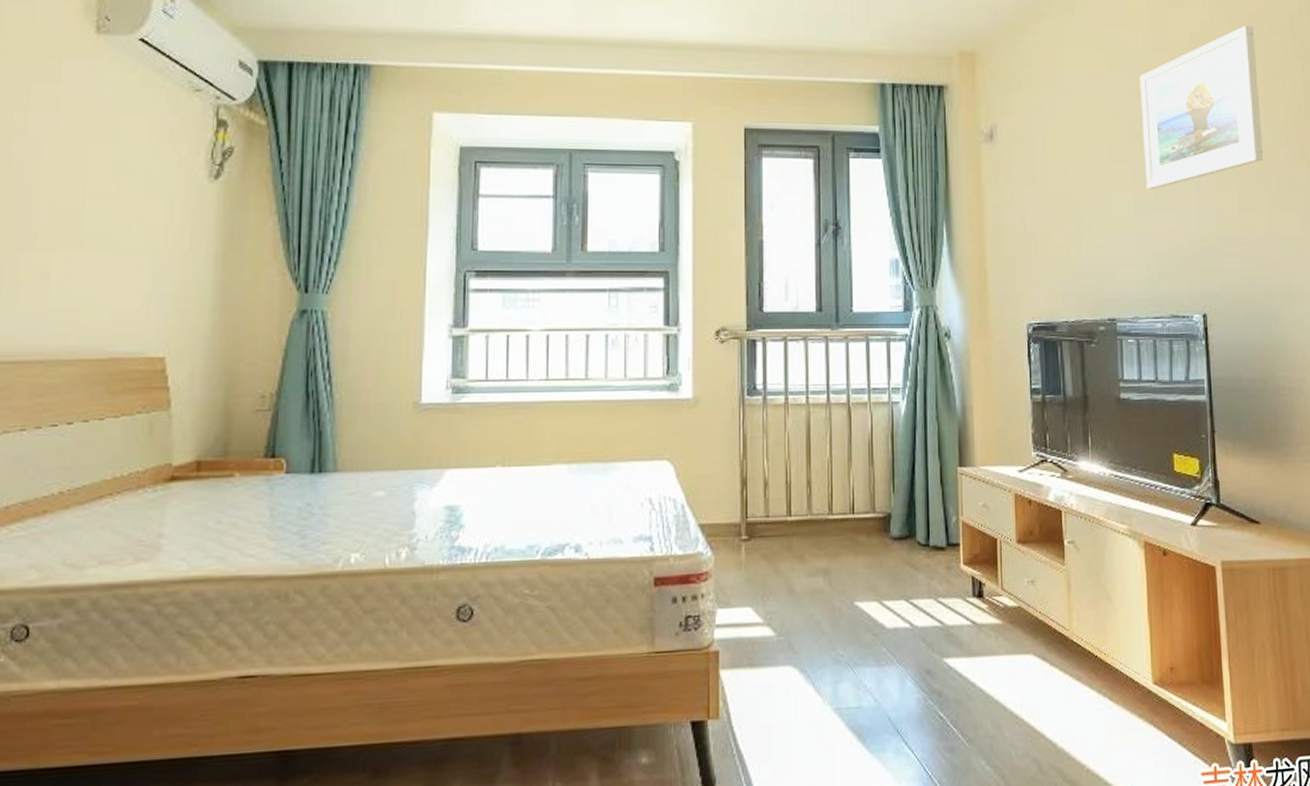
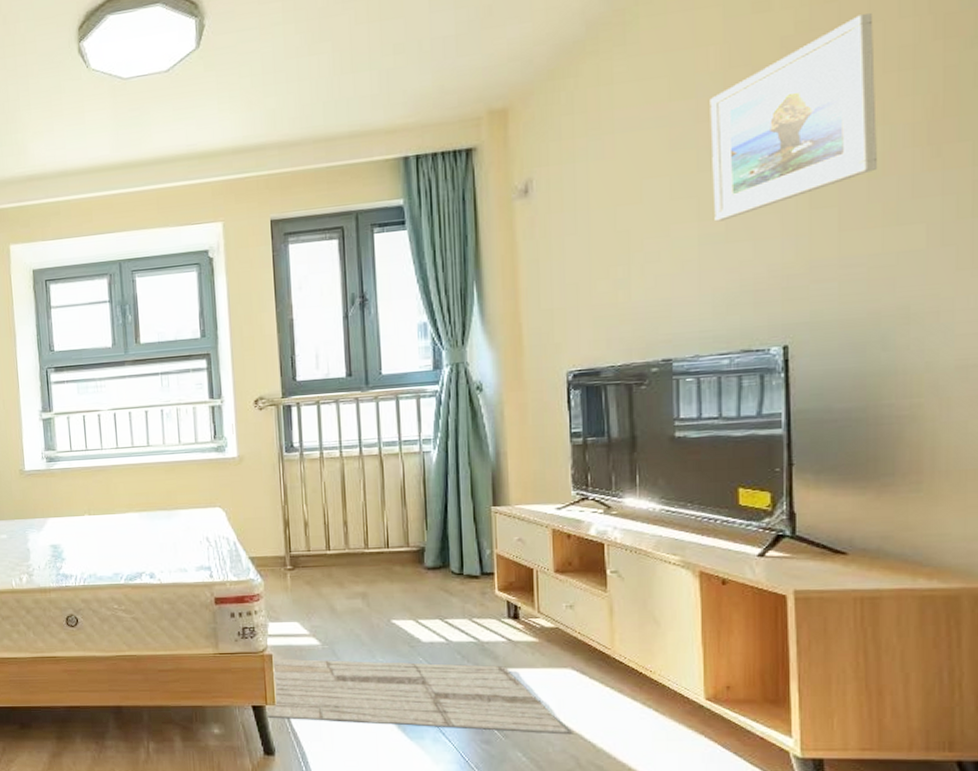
rug: none [690,653,1032,737] -> present [251,658,570,735]

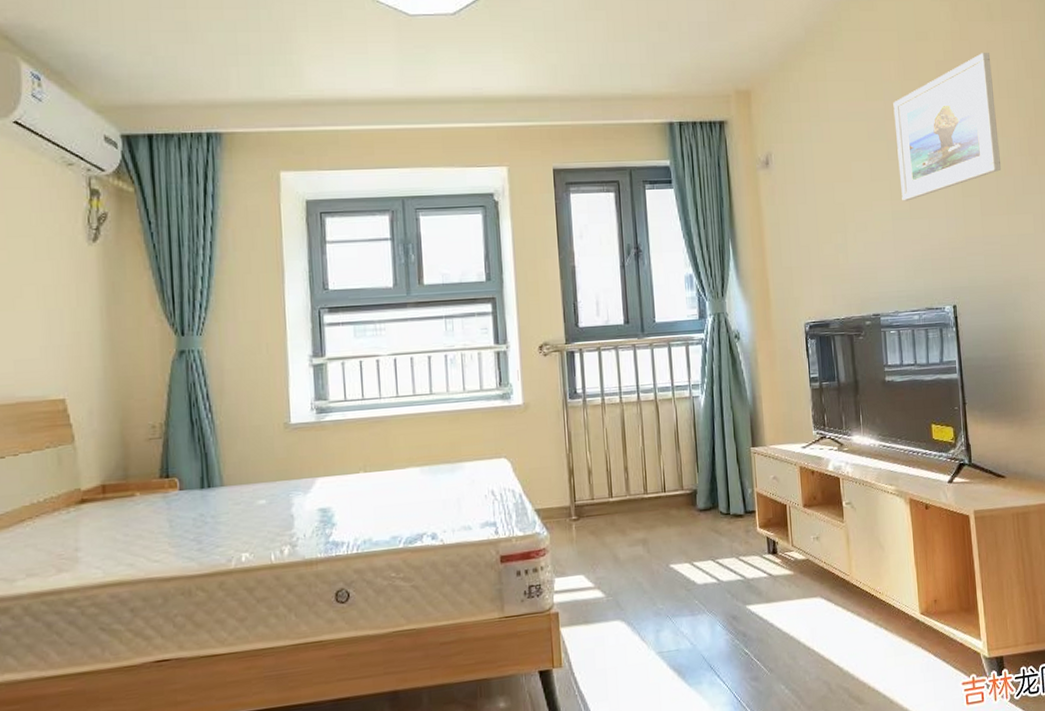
rug: present [251,658,570,735] -> none [538,600,822,683]

